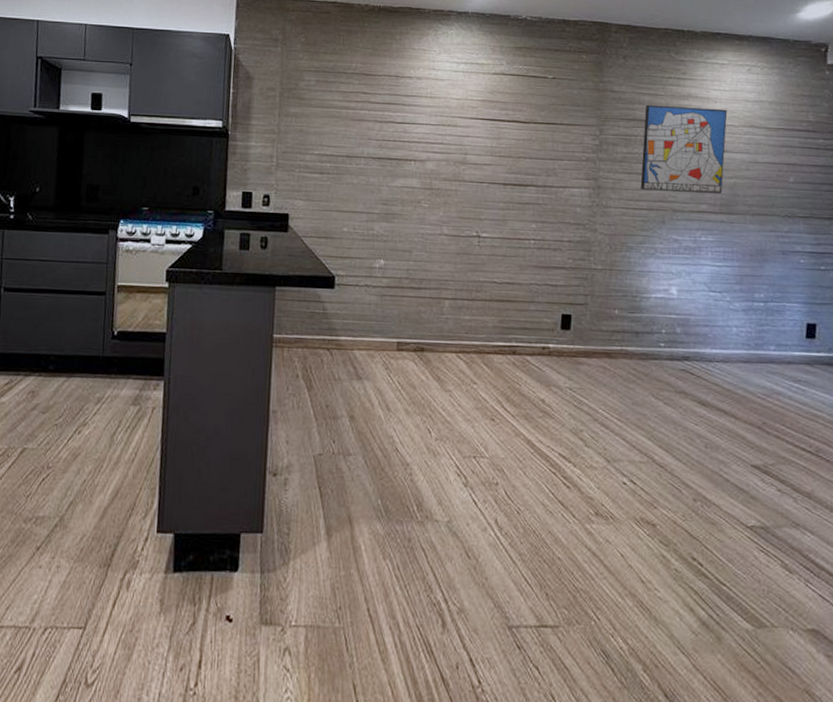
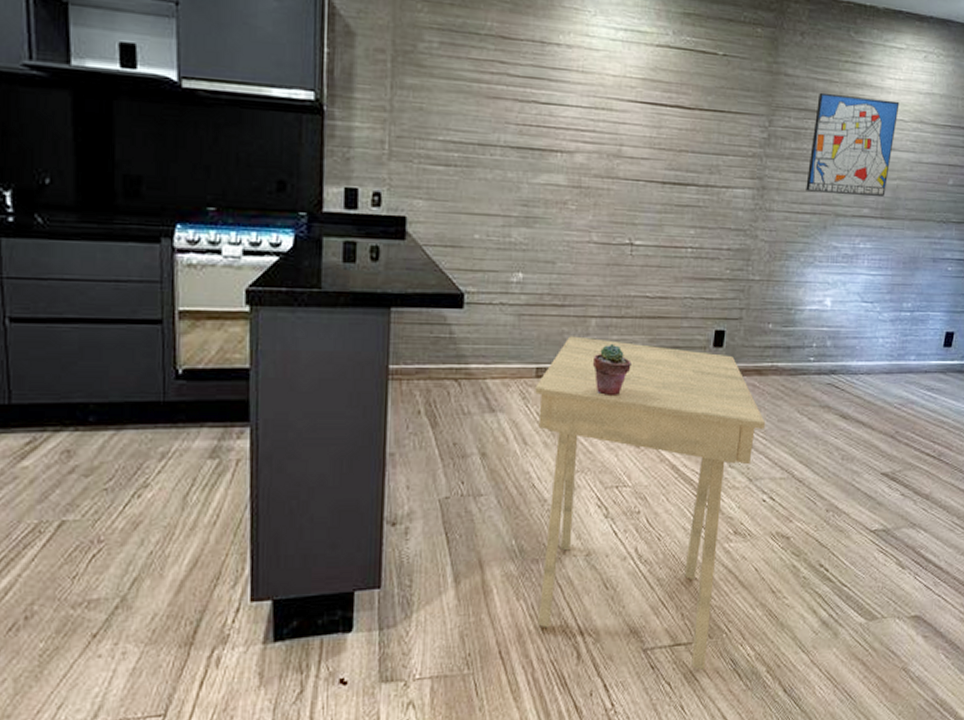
side table: none [396,315,619,658] -> present [535,336,765,670]
potted succulent: none [447,323,483,372] -> present [592,343,632,397]

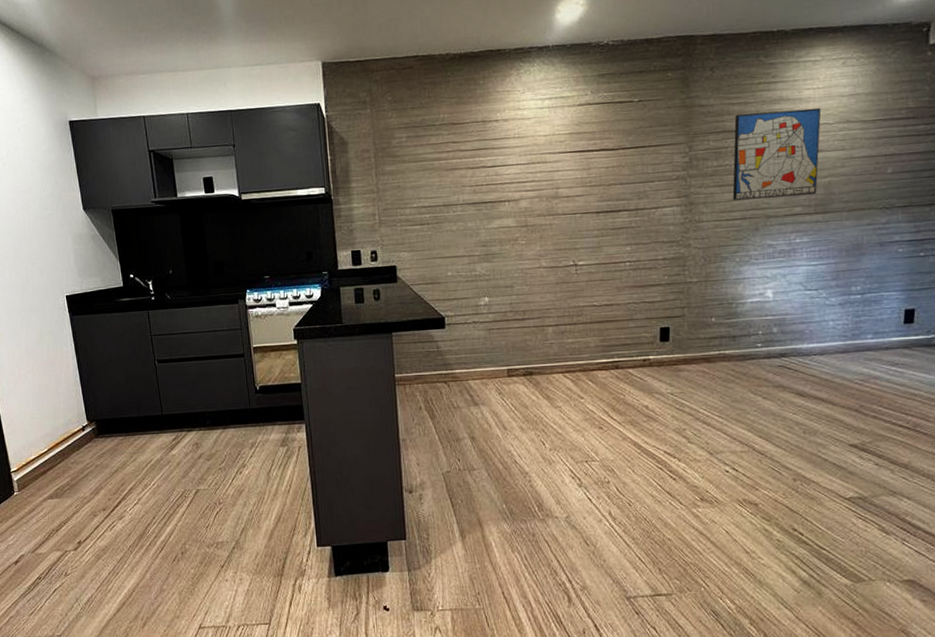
side table: present [535,336,765,670] -> none [508,342,719,618]
potted succulent: present [592,343,632,397] -> none [553,345,587,388]

